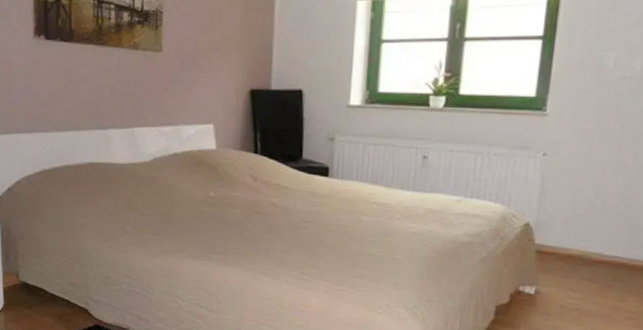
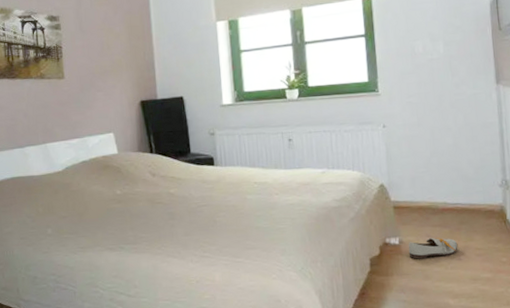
shoe: none [543,291,606,315] -> present [408,237,458,259]

